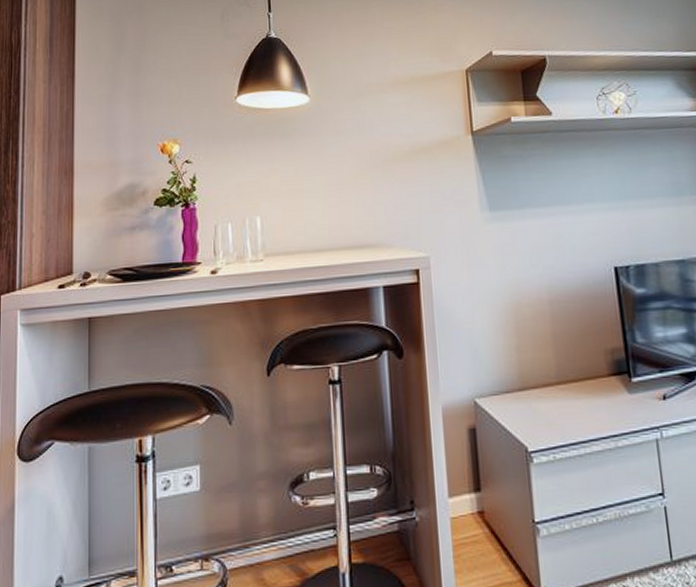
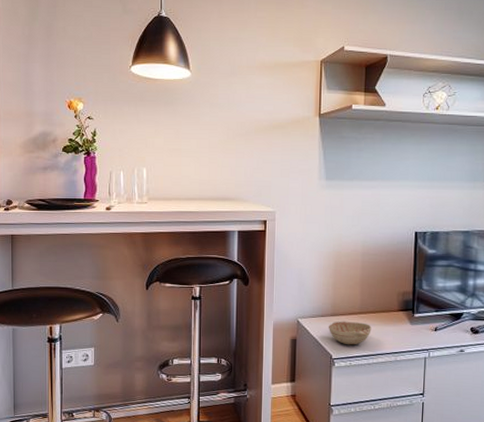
decorative bowl: none [516,396,577,431] -> present [328,321,372,345]

